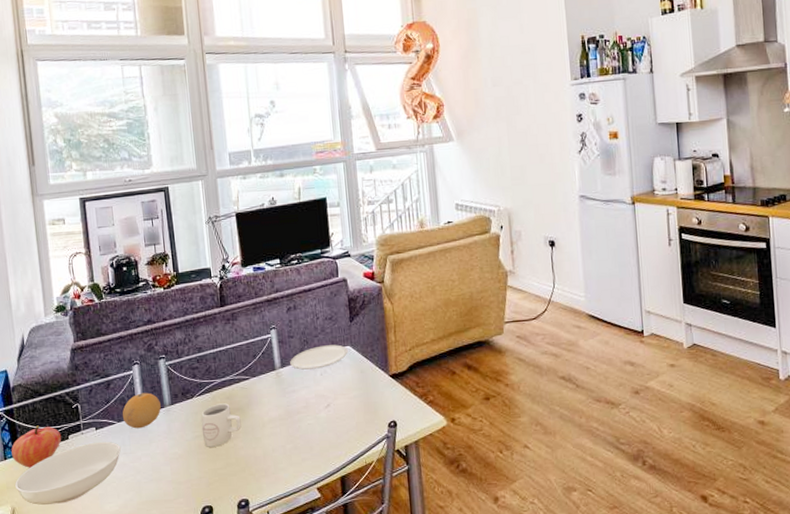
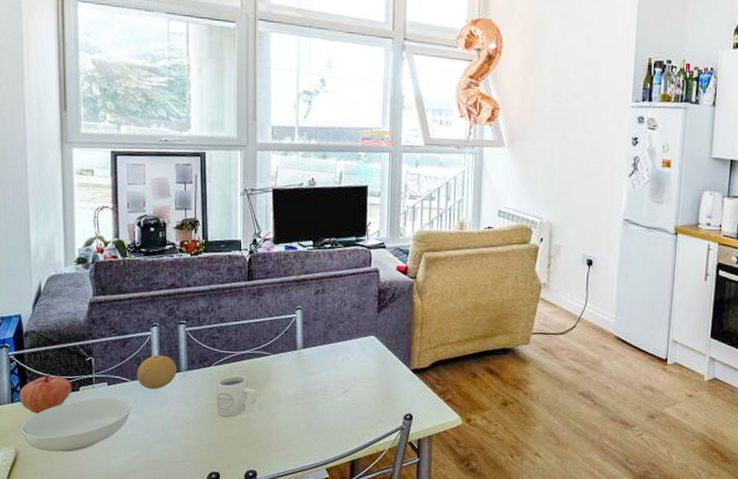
plate: present [290,344,348,370] -> none [312,332,372,354]

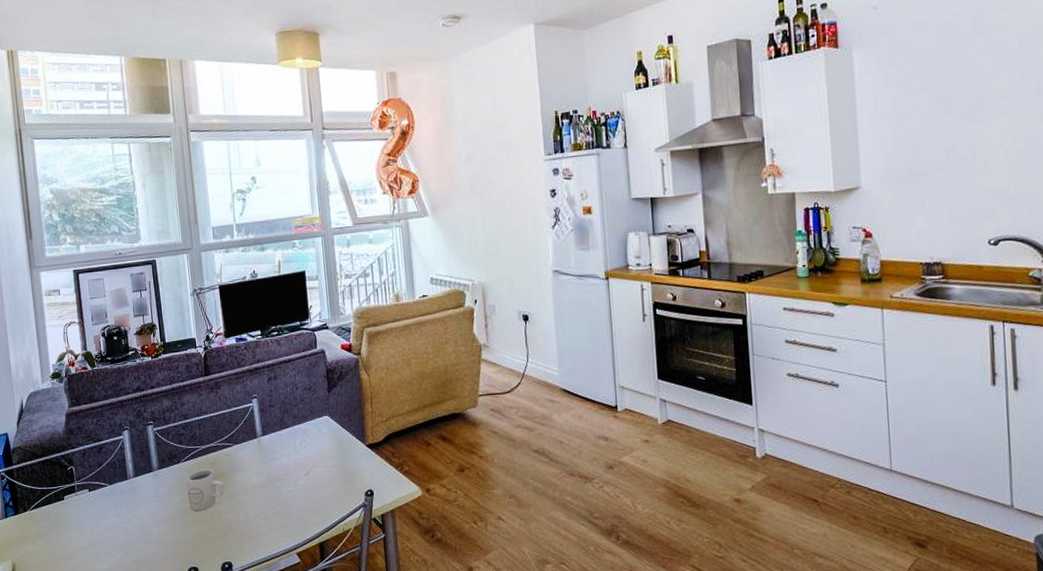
fruit: present [19,373,72,414] -> none [12,486,58,526]
bowl: present [21,397,132,452] -> none [15,503,112,561]
fruit: present [136,355,177,390] -> none [113,457,149,492]

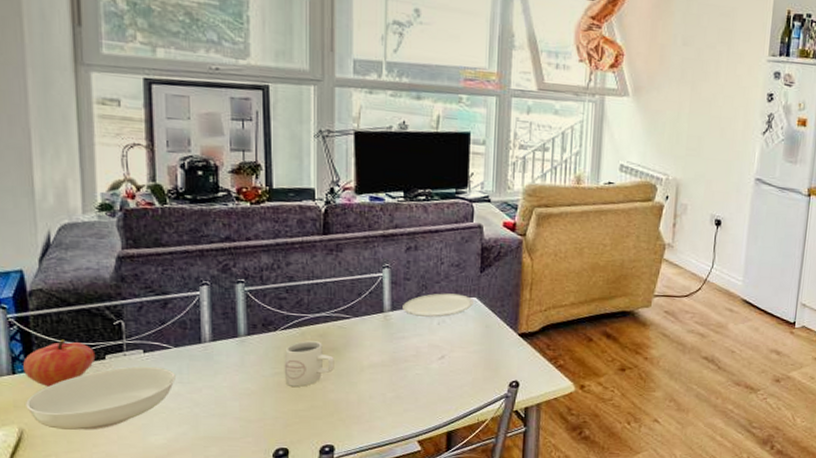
fruit: none [12,486,58,526] -> present [23,339,96,387]
bowl: none [15,503,112,561] -> present [26,366,176,430]
plate: none [271,414,326,438] -> present [402,293,473,317]

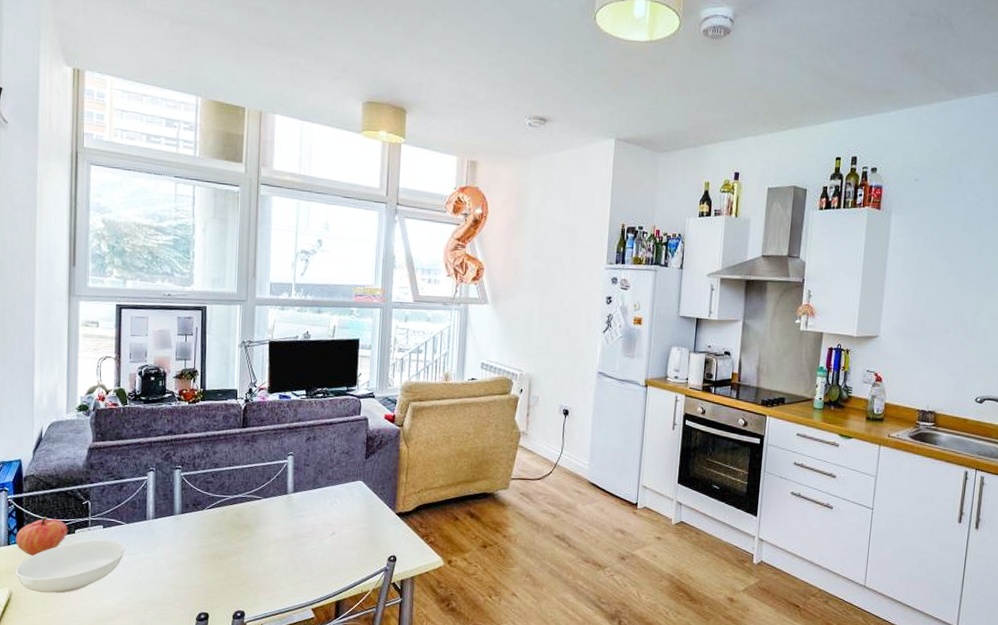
mug: present [284,340,334,387] -> none [208,518,247,559]
plate: present [402,293,473,317] -> none [302,477,360,498]

